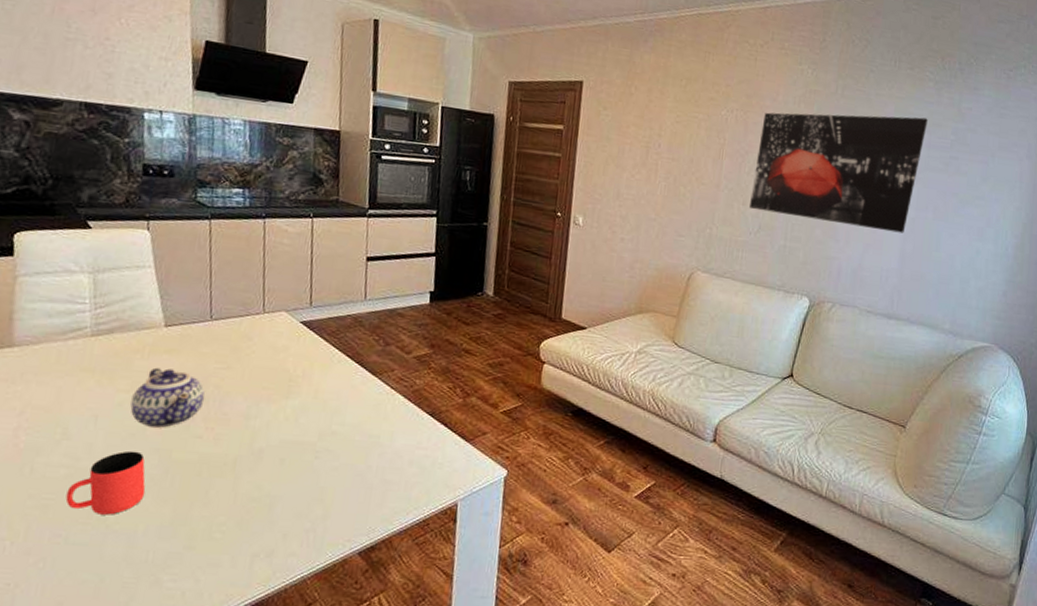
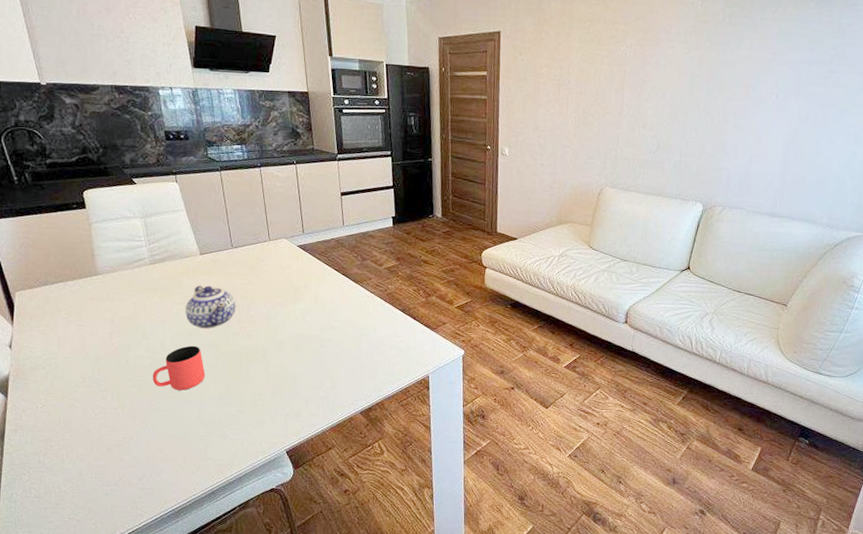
wall art: present [750,112,928,234] -> none [649,36,809,143]

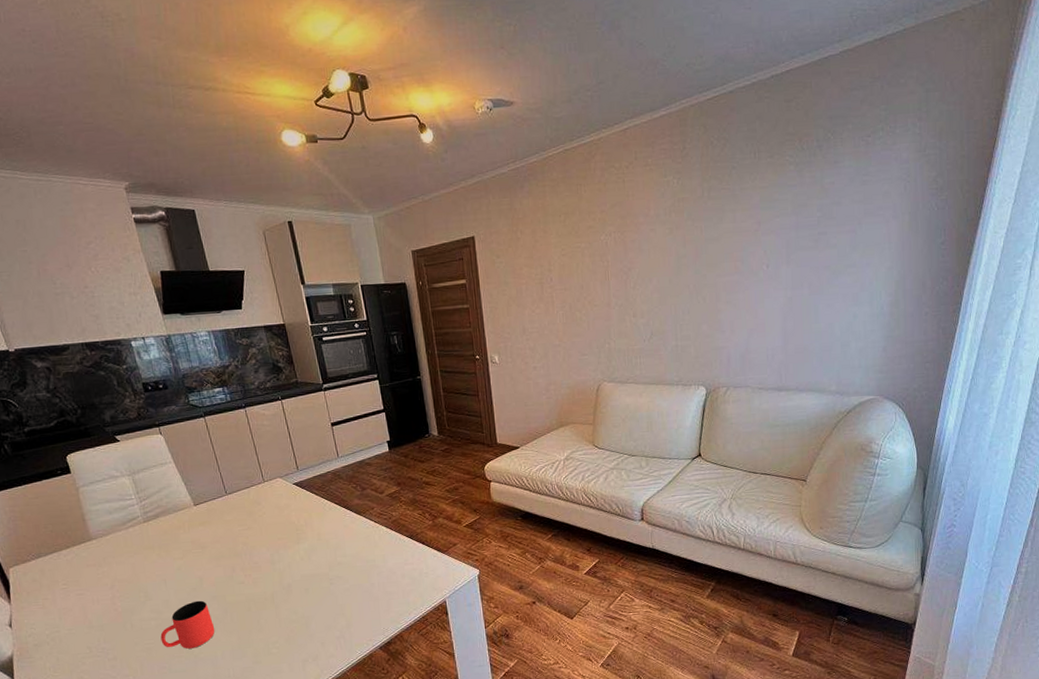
teapot: present [185,285,236,328] -> none [186,536,238,582]

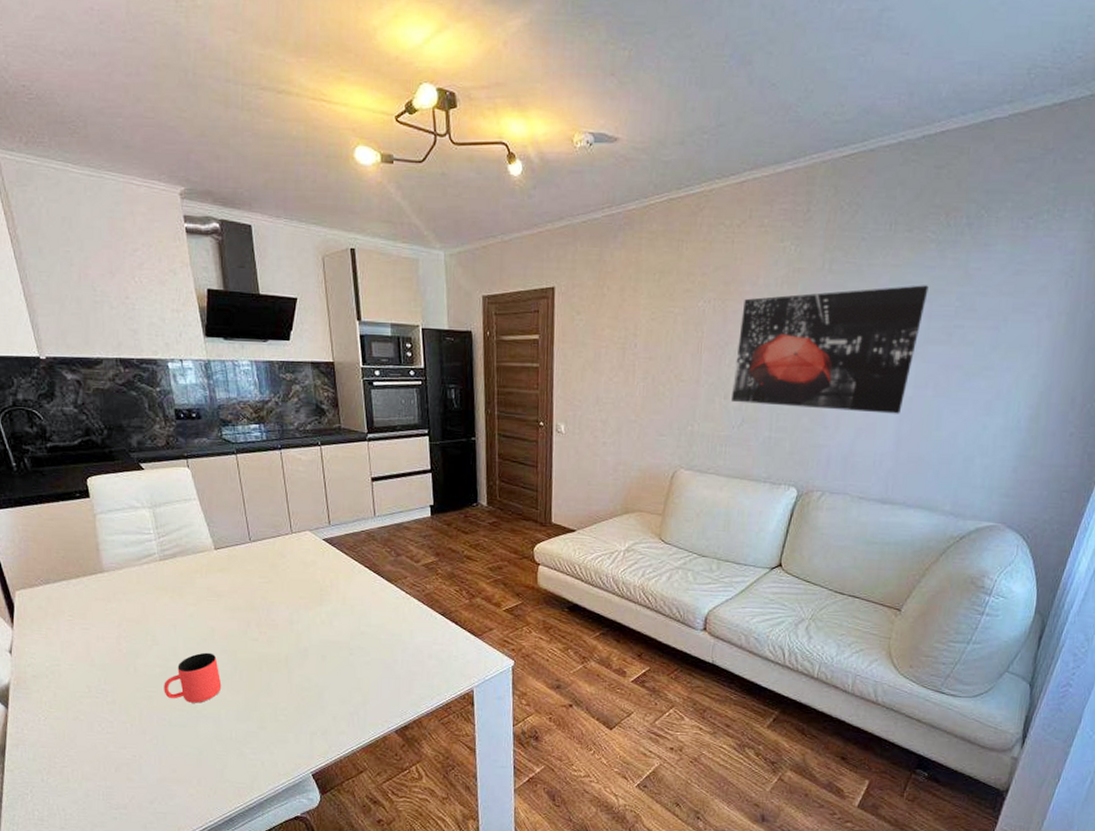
wall art: none [639,201,793,319] -> present [732,285,929,414]

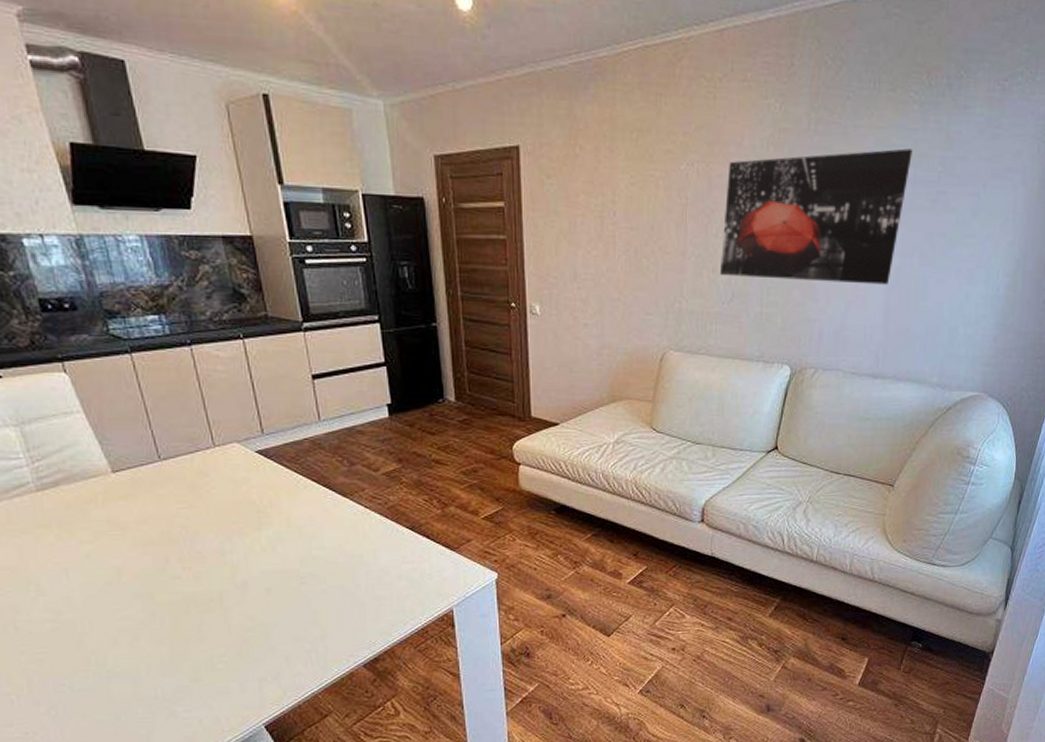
cup: present [164,652,222,703] -> none [58,598,138,661]

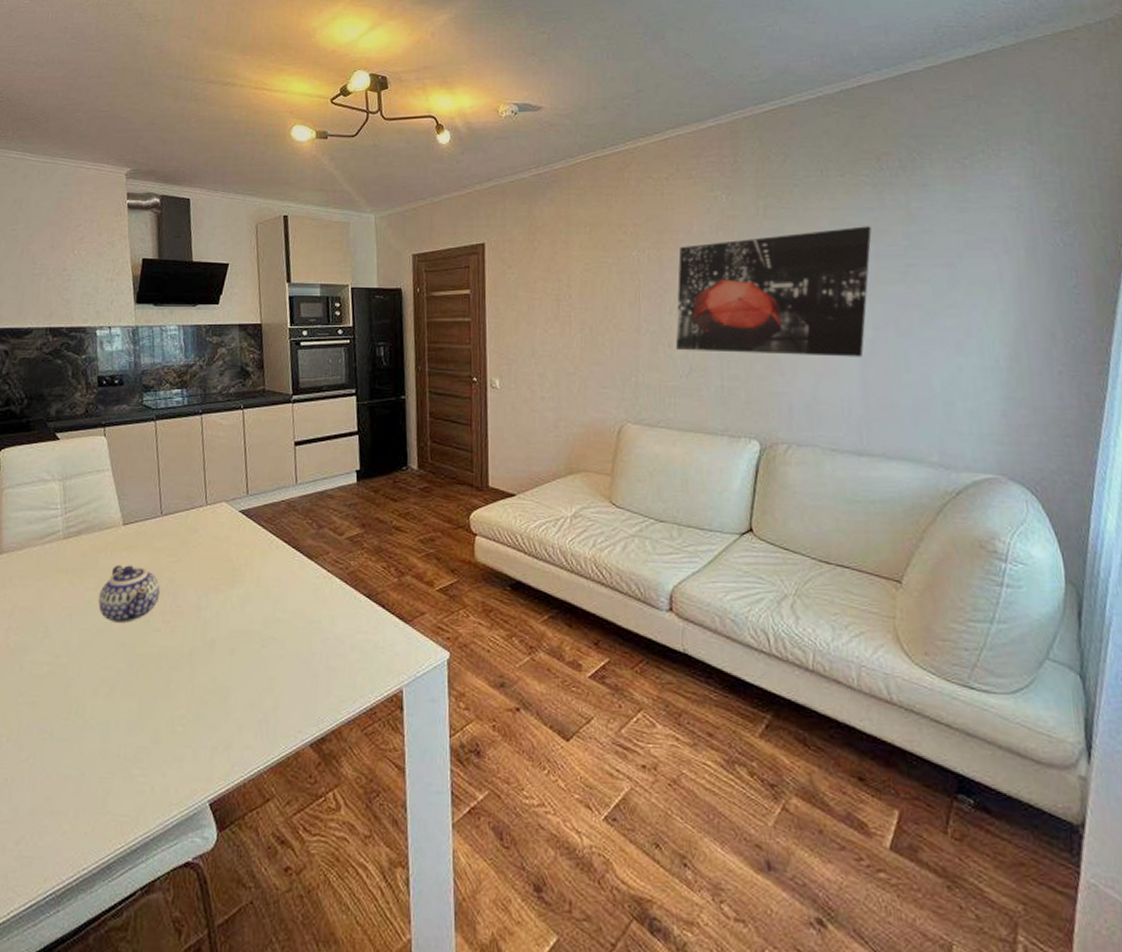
teapot: none [98,514,174,574] -> present [98,565,161,623]

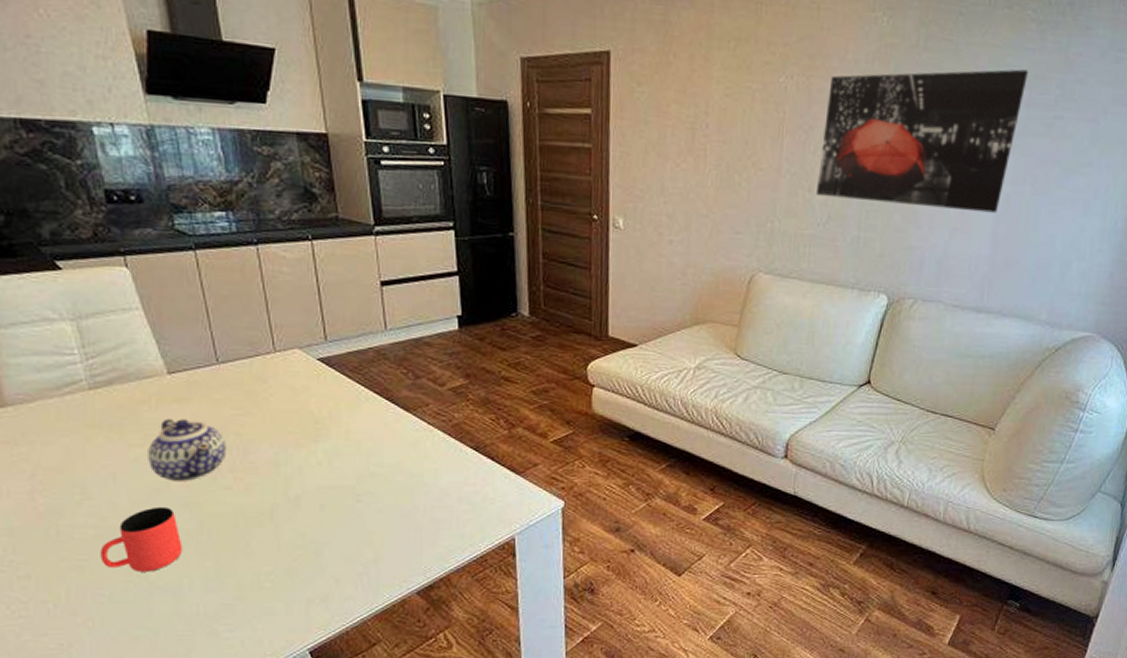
cup: none [49,646,115,710] -> present [100,506,183,572]

